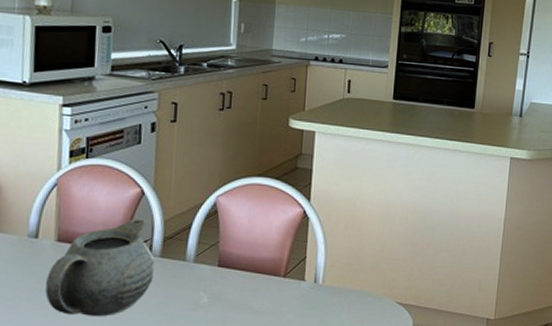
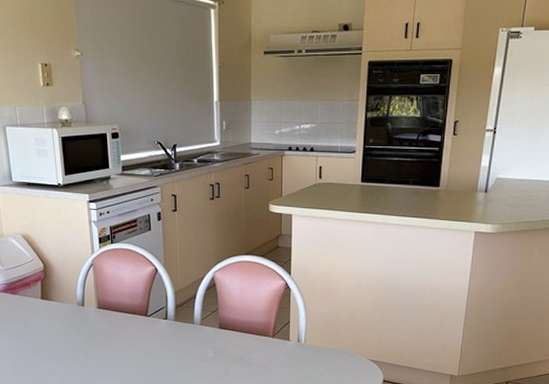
teapot: present [45,219,155,316] -> none [94,291,170,365]

